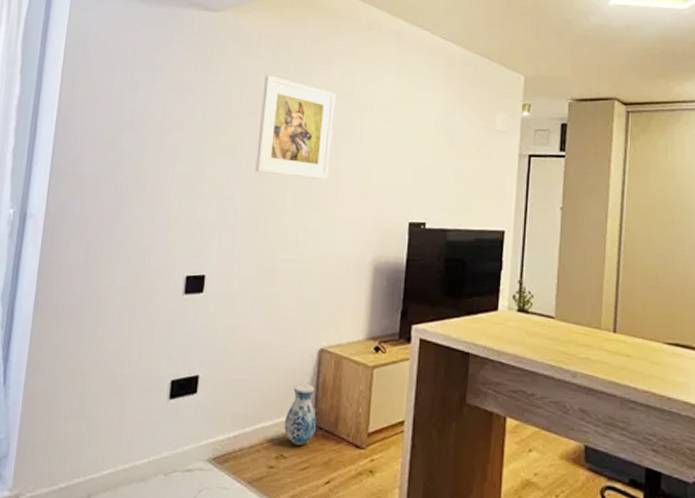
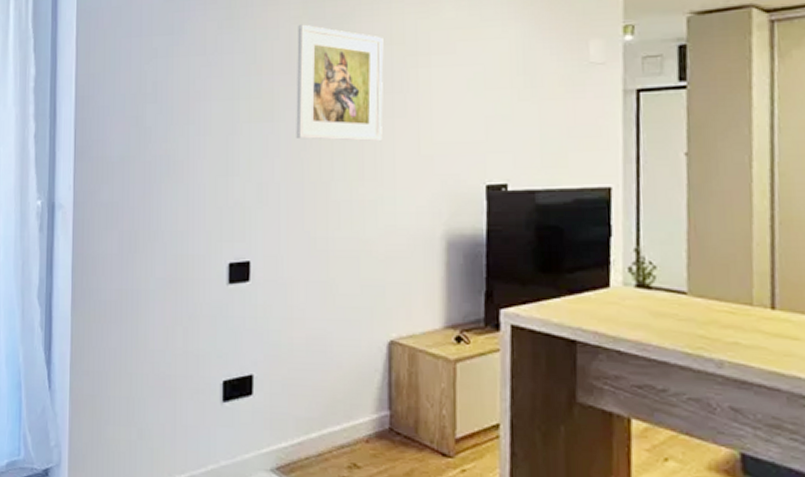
vase: present [284,383,317,445] -> none [355,381,393,453]

